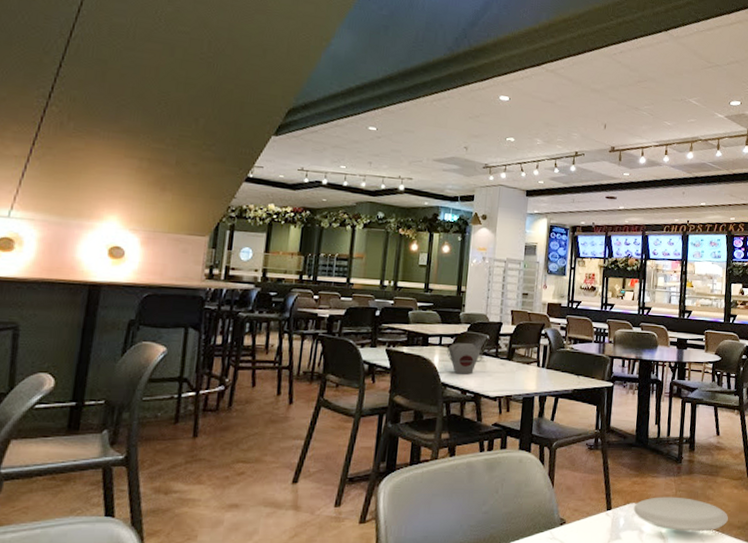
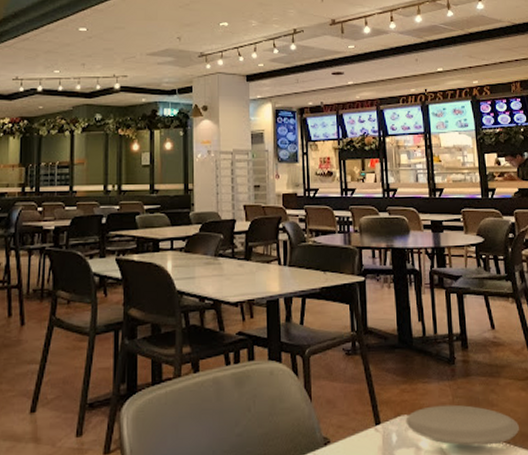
takeout container: present [446,343,483,374] -> none [179,245,219,280]

